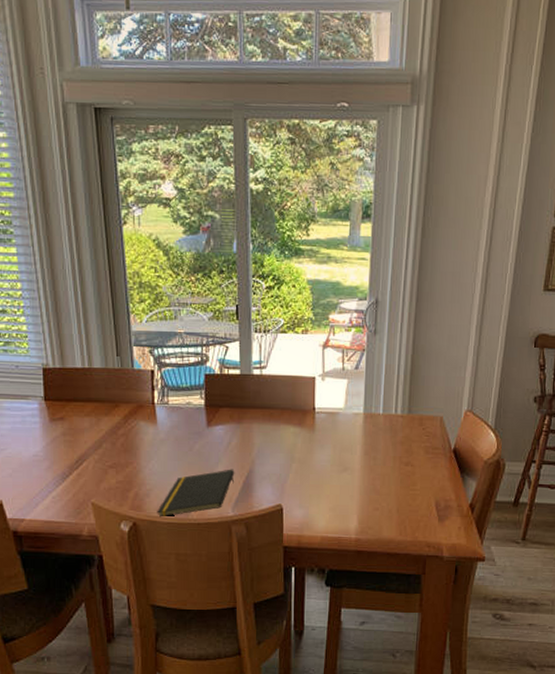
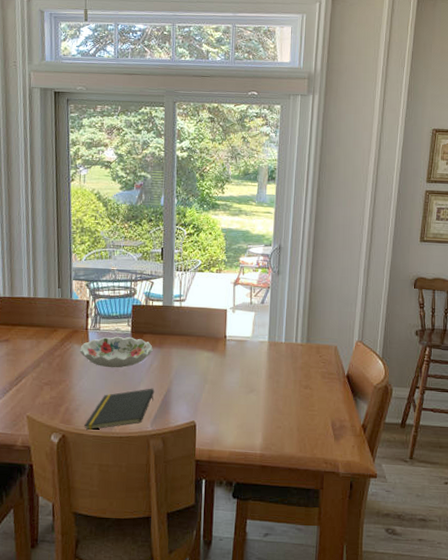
decorative bowl: none [147,410,231,448] -> present [80,336,153,368]

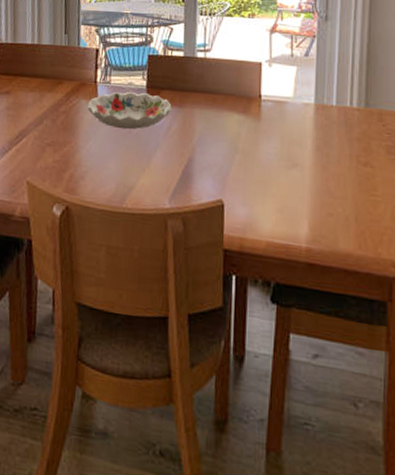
notepad: present [84,388,155,431] -> none [91,155,174,204]

